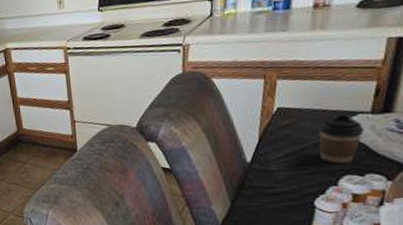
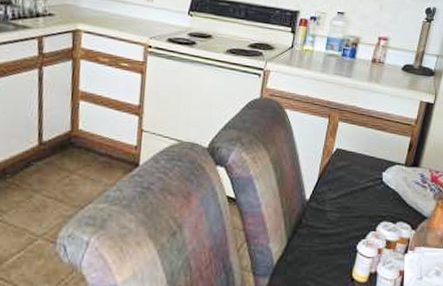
coffee cup: present [318,114,364,163] -> none [366,162,399,209]

